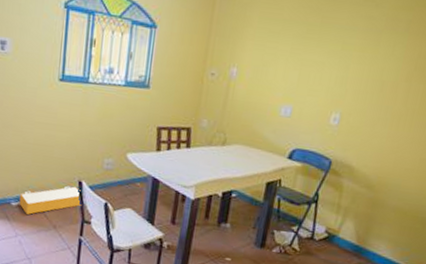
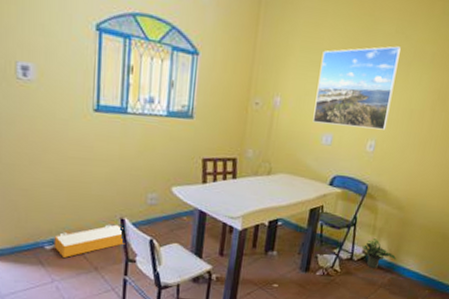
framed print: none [270,15,370,103] -> present [312,46,401,130]
potted plant: none [325,218,365,252] -> present [362,238,397,269]

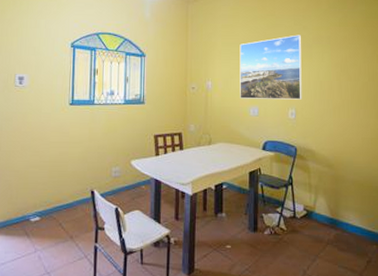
storage bin: present [54,224,125,258] -> none [37,196,95,228]
potted plant: present [362,238,397,269] -> none [302,196,337,226]

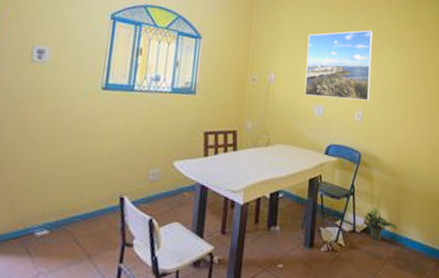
potted plant: none [302,196,337,226] -> present [363,207,398,241]

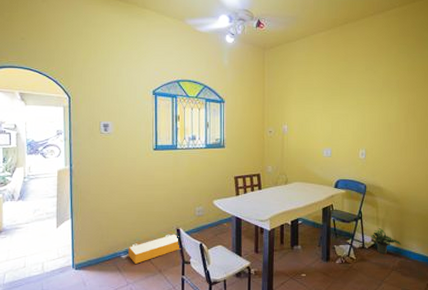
storage bin: none [45,204,123,245] -> present [128,234,181,264]
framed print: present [304,30,372,101] -> none [314,79,372,141]

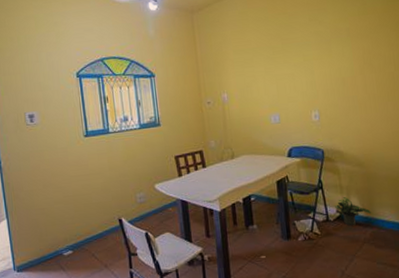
storage bin: present [128,234,181,264] -> none [69,224,126,260]

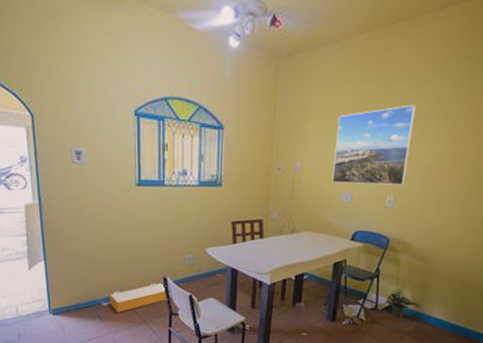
storage bin: none [69,224,126,260] -> present [109,282,169,312]
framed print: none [252,31,325,107] -> present [332,104,416,186]

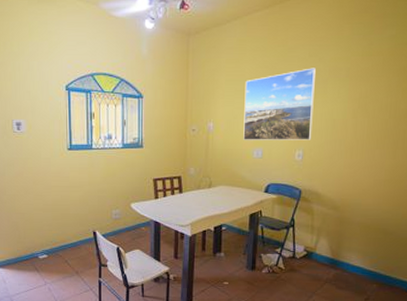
storage bin: present [109,282,169,312] -> none [45,236,98,265]
potted plant: present [386,289,422,318] -> none [303,237,339,266]

